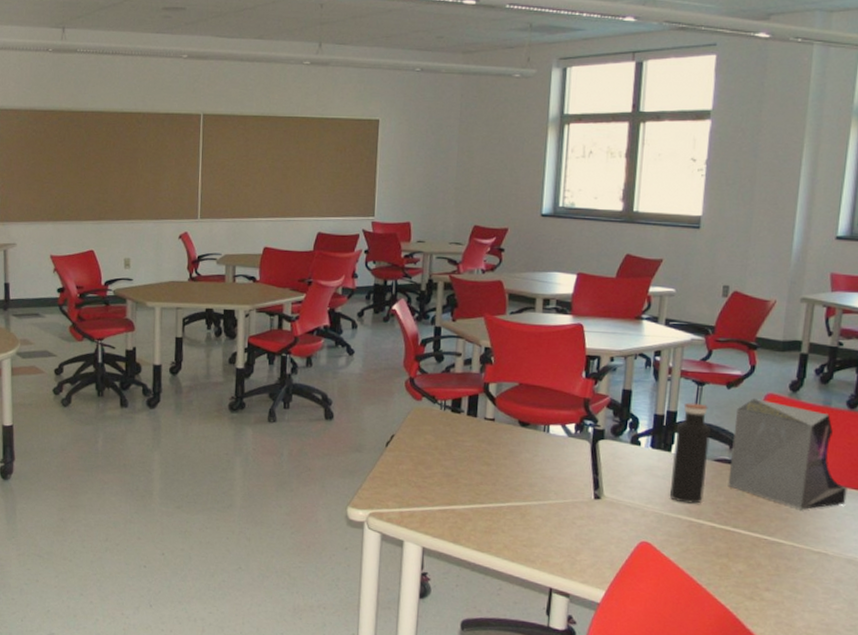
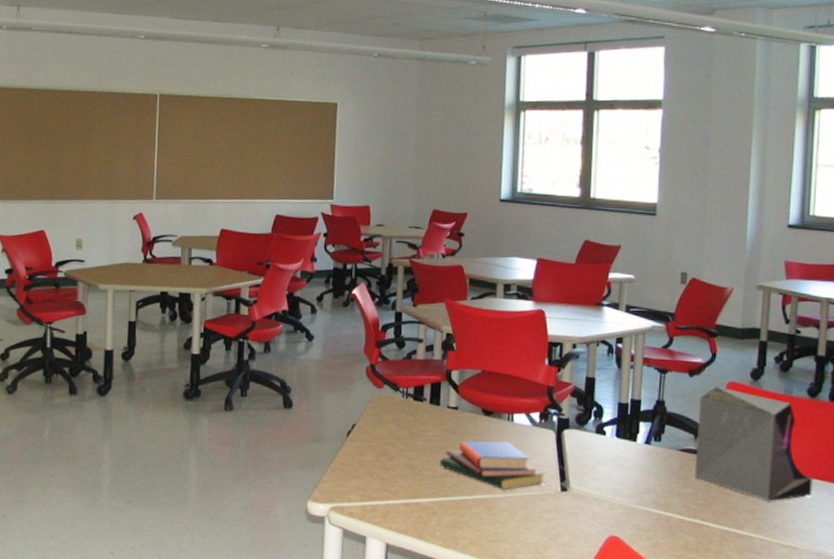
book: none [475,450,580,497] -> present [439,440,546,490]
water bottle: present [669,402,712,504] -> none [636,391,676,496]

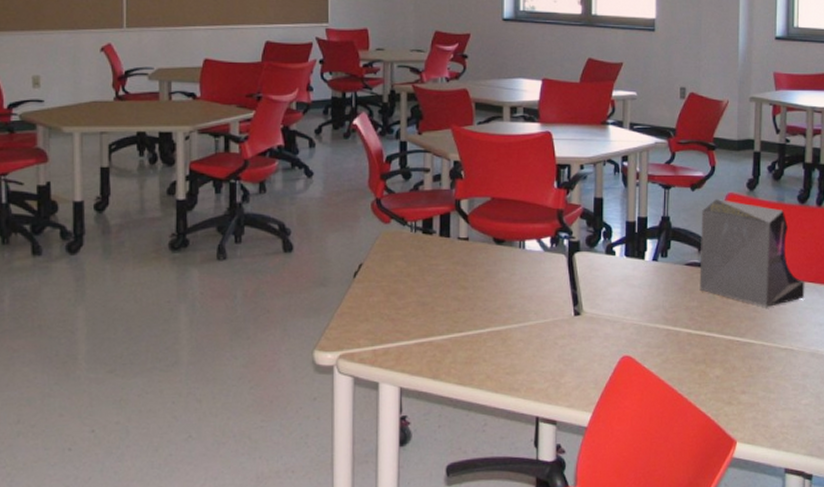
book: present [439,440,546,490] -> none [452,270,559,319]

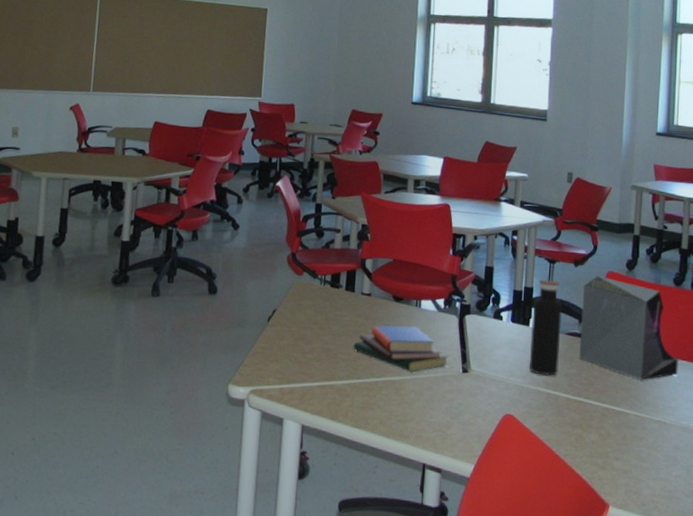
book: none [452,270,559,319] -> present [353,325,449,372]
water bottle: none [646,207,681,311] -> present [529,279,563,376]

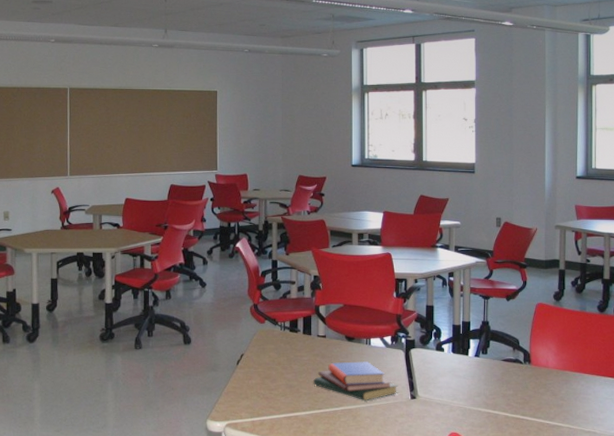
water bottle: present [529,279,563,376] -> none [470,314,498,398]
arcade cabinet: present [579,276,678,380] -> none [514,308,605,396]

